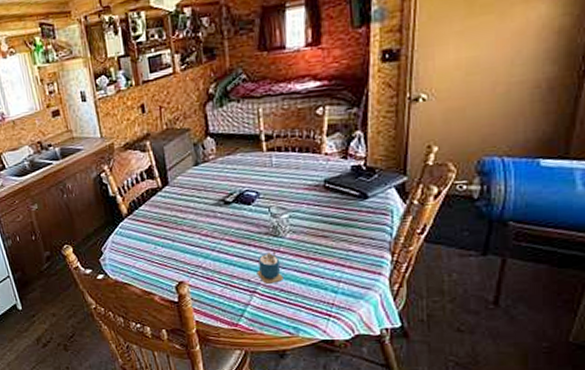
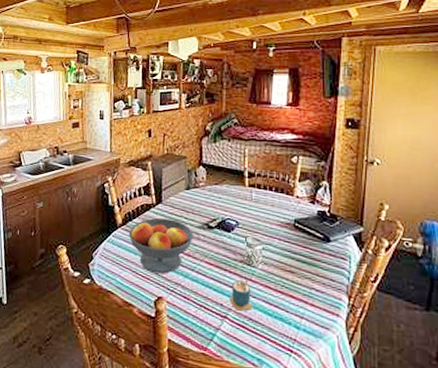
fruit bowl: none [136,200,210,259] -> present [128,217,194,274]

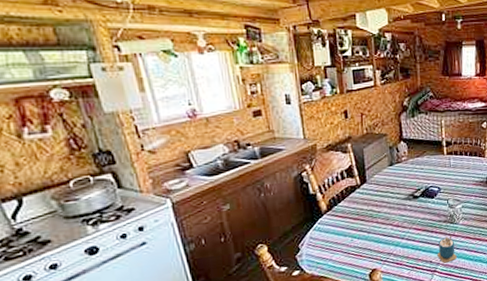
fruit bowl: present [128,217,194,274] -> none [335,196,401,249]

